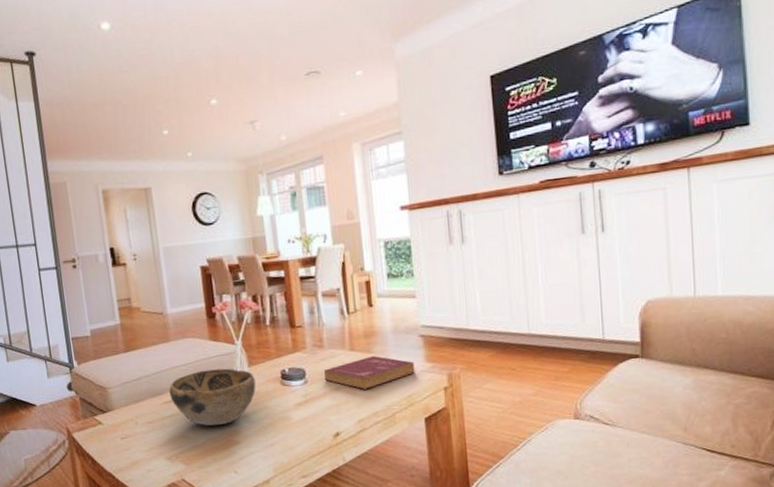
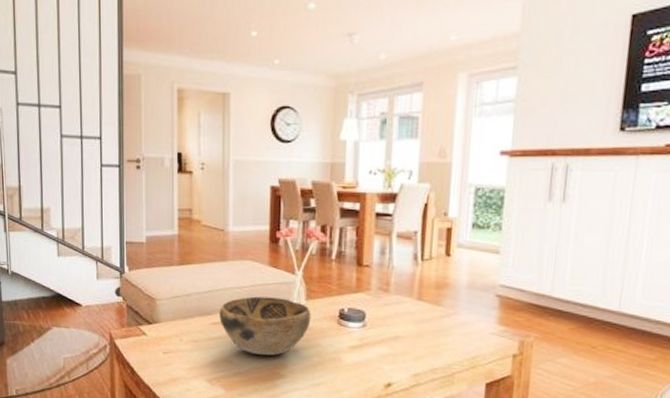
book: present [324,356,415,390] -> none [385,309,485,343]

